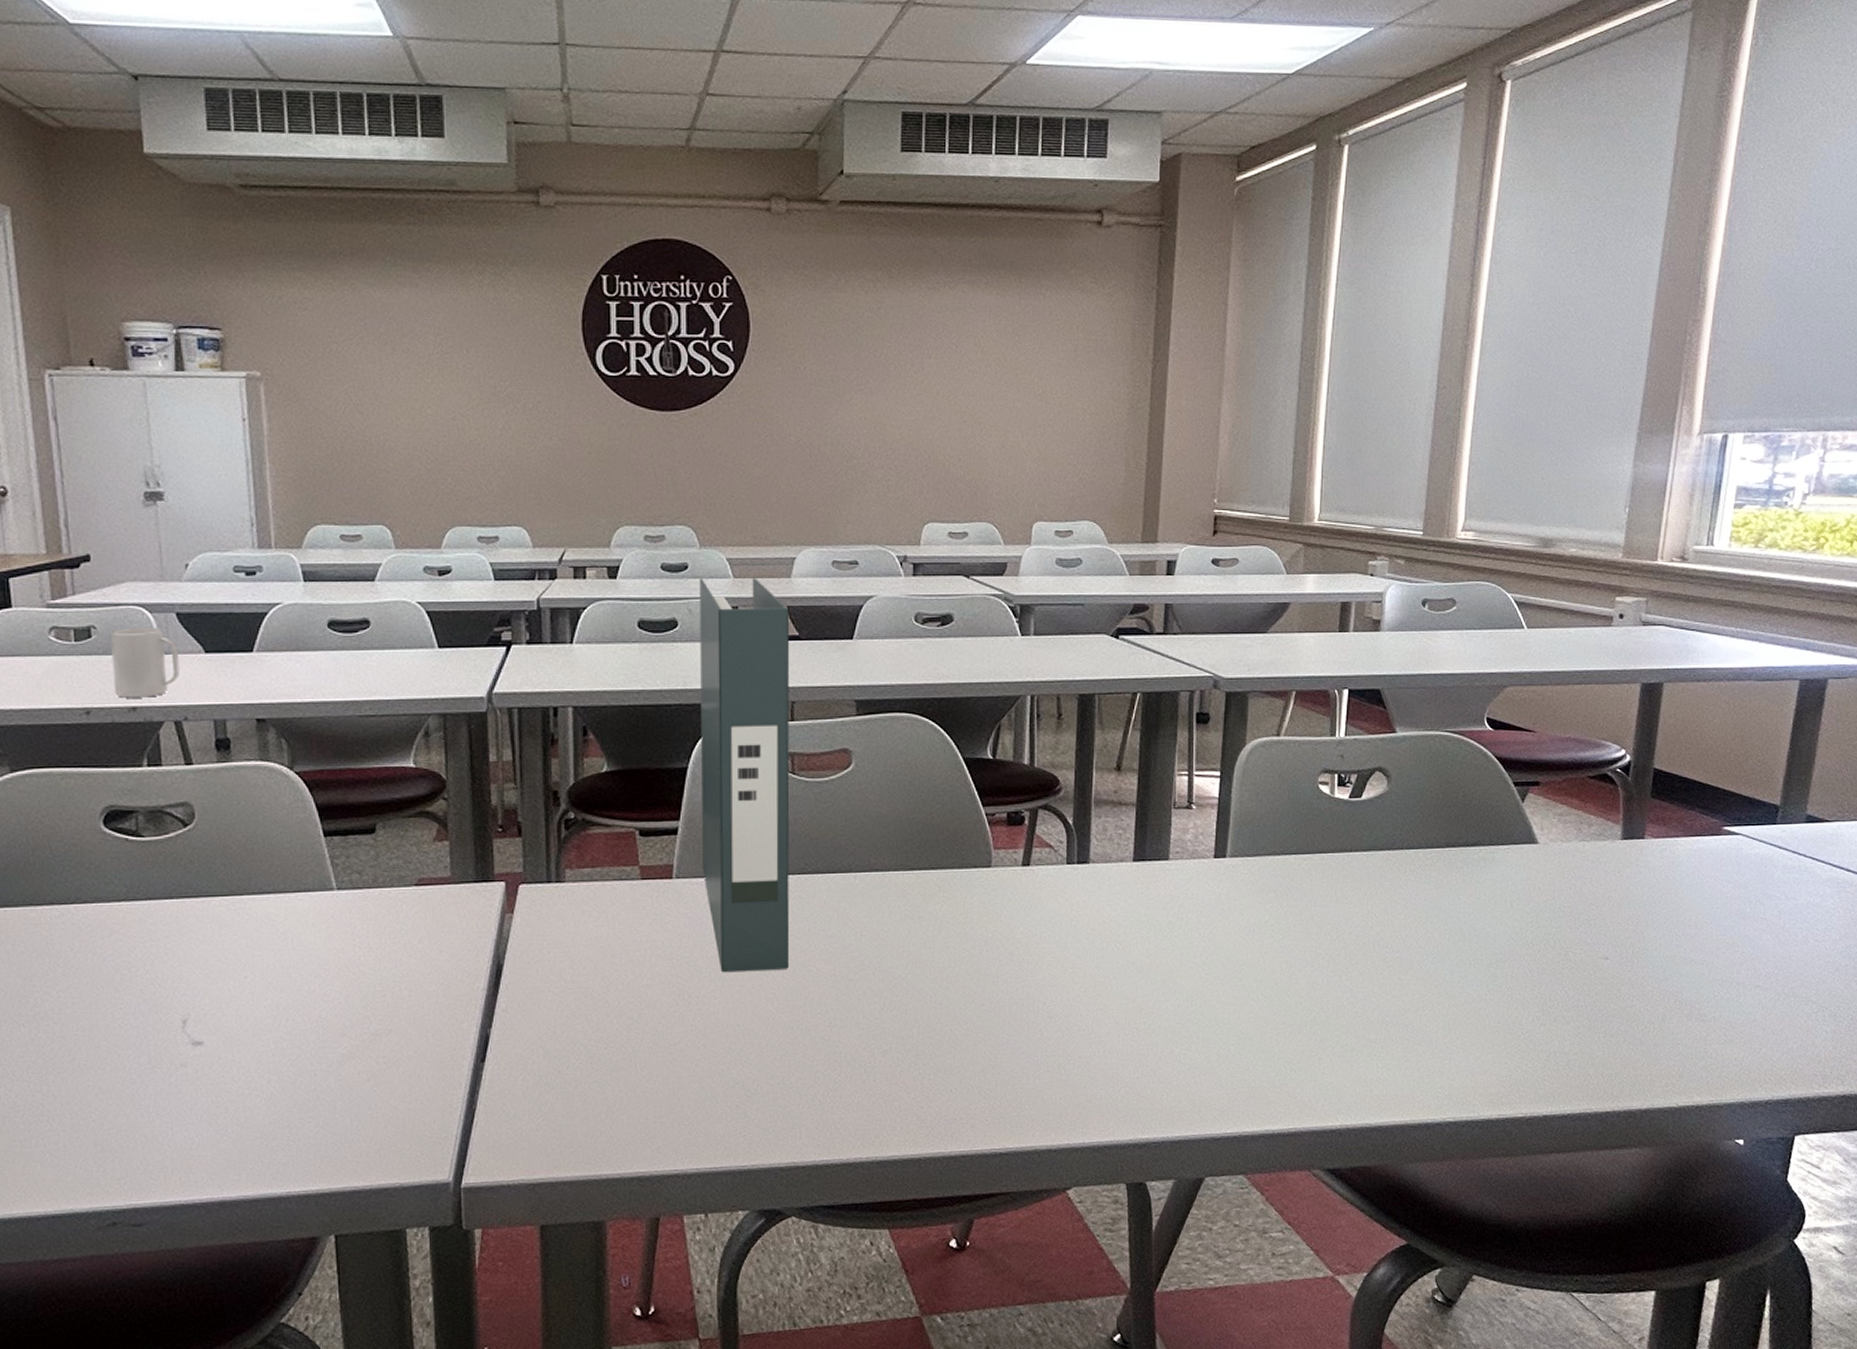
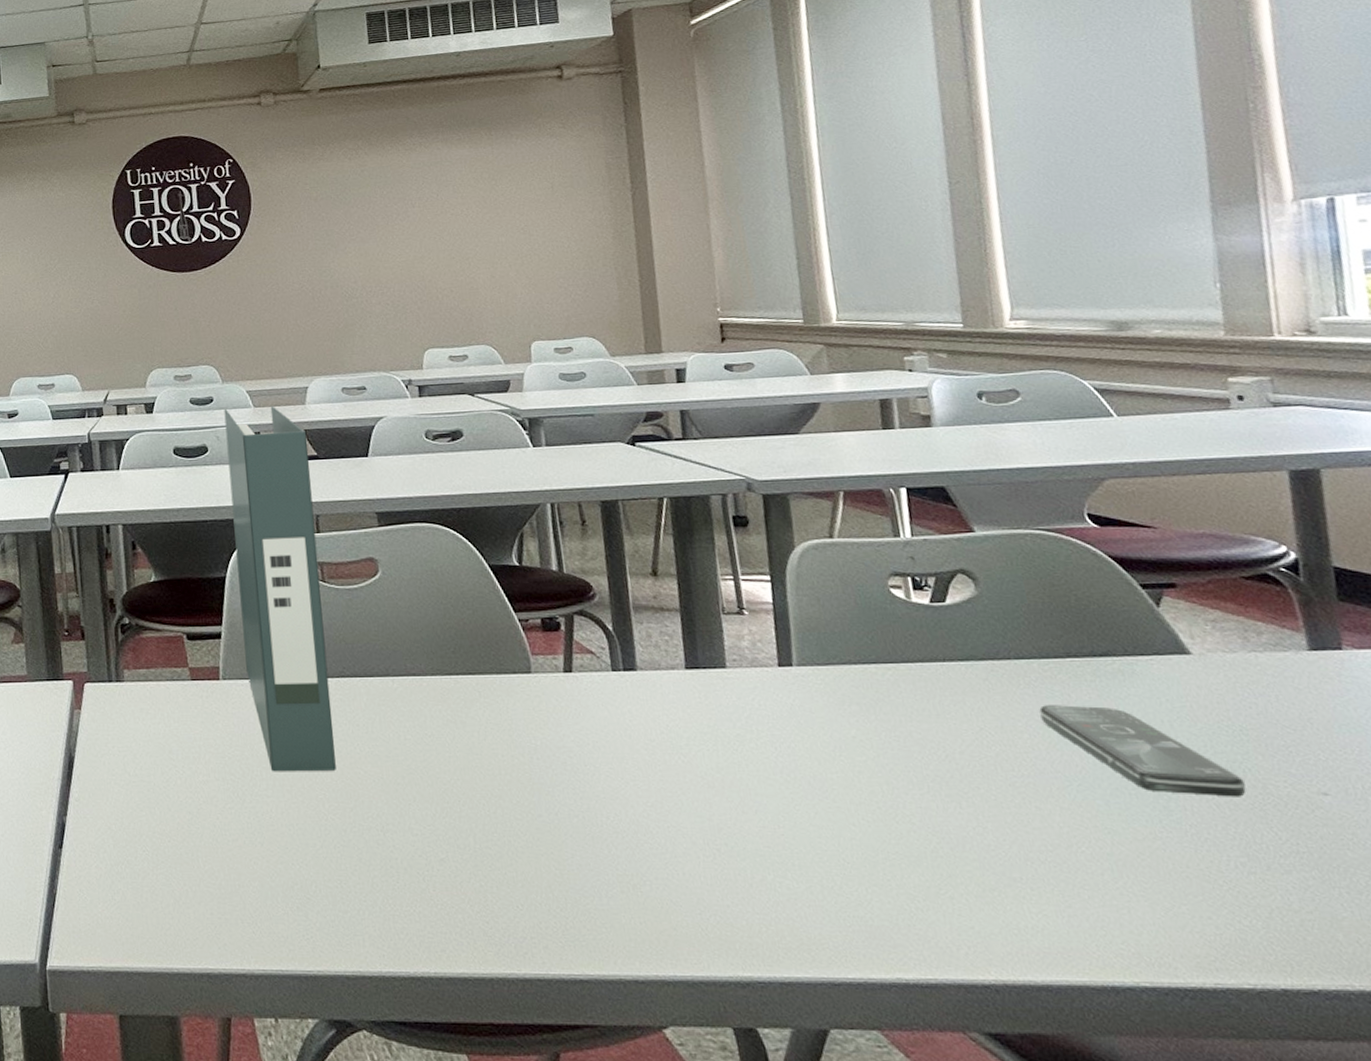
mobile phone: none [1417,889,1553,964] -> present [1039,705,1247,797]

